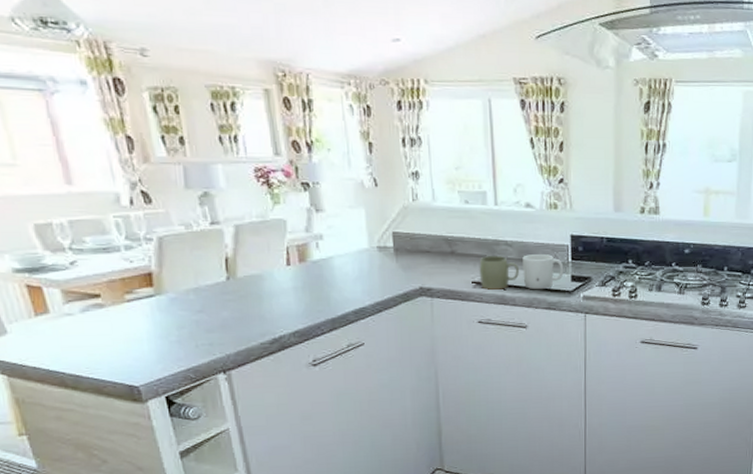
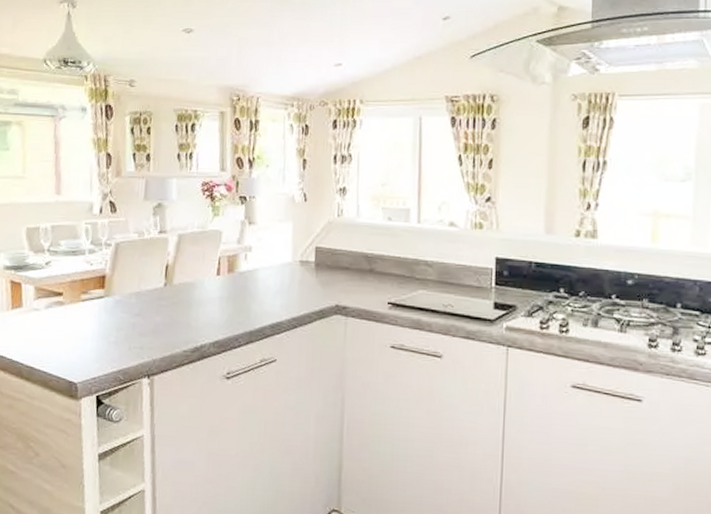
mug: present [479,256,519,291] -> none [396,276,438,314]
mug: present [522,254,564,290] -> none [441,277,486,316]

